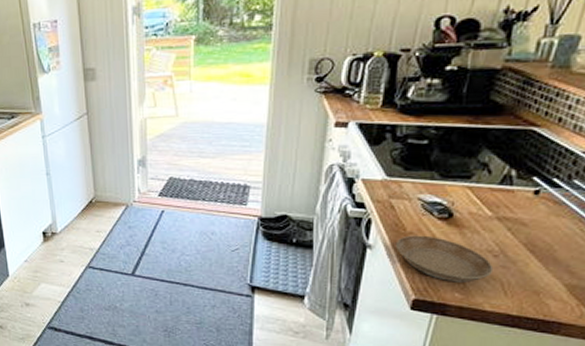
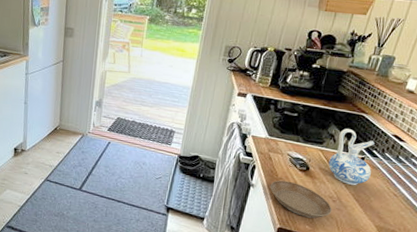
ceramic pitcher: none [482,152,556,232] -> present [328,128,375,186]

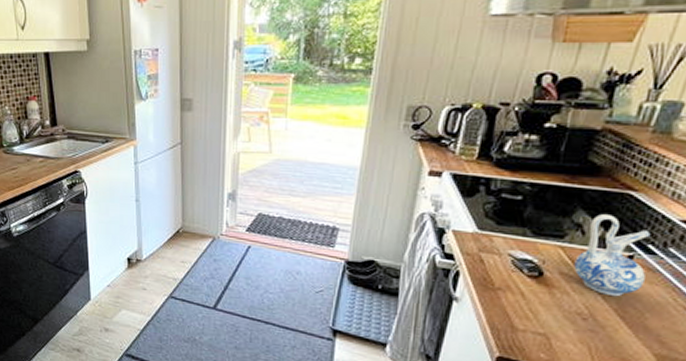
saucer: present [270,180,332,219] -> none [482,291,582,344]

